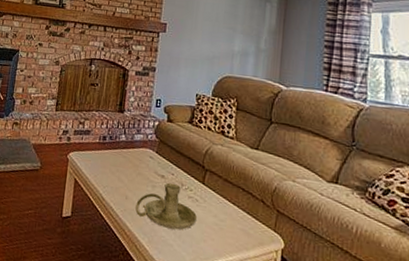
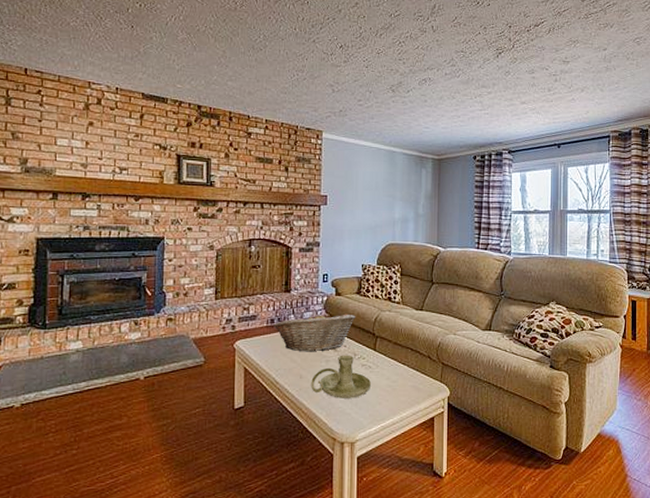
fruit basket: none [105,136,186,176] -> present [273,313,356,352]

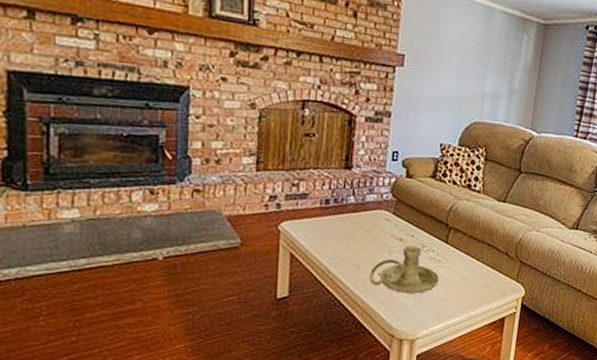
fruit basket: present [273,313,356,352] -> none [328,196,428,241]

